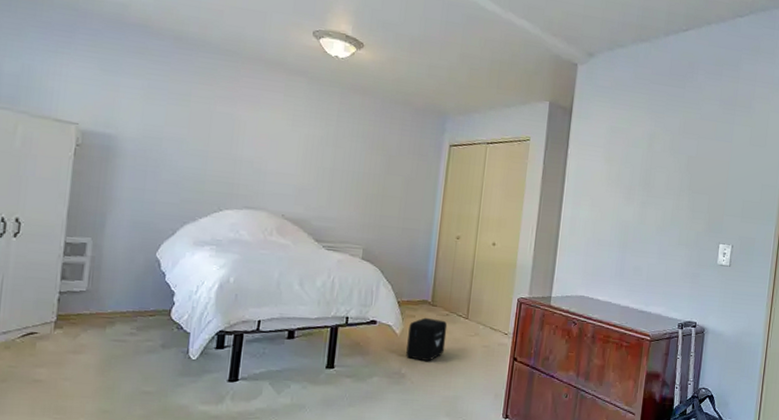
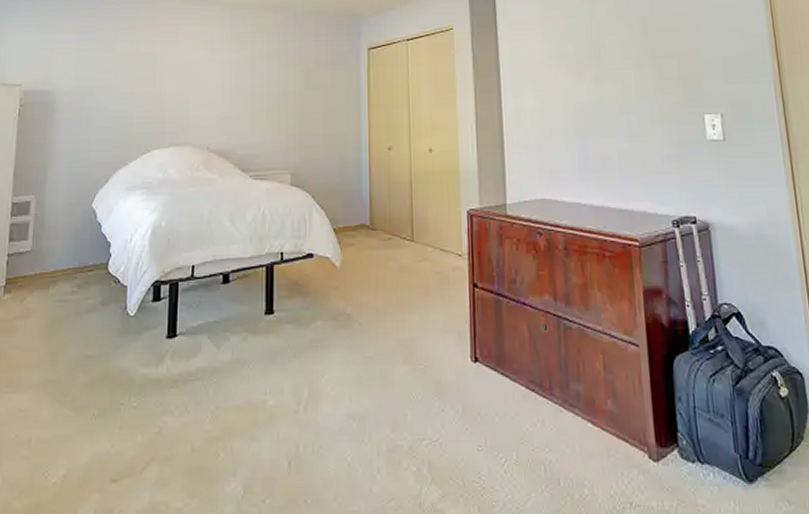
air purifier: present [406,317,448,362] -> none [349,244,392,298]

